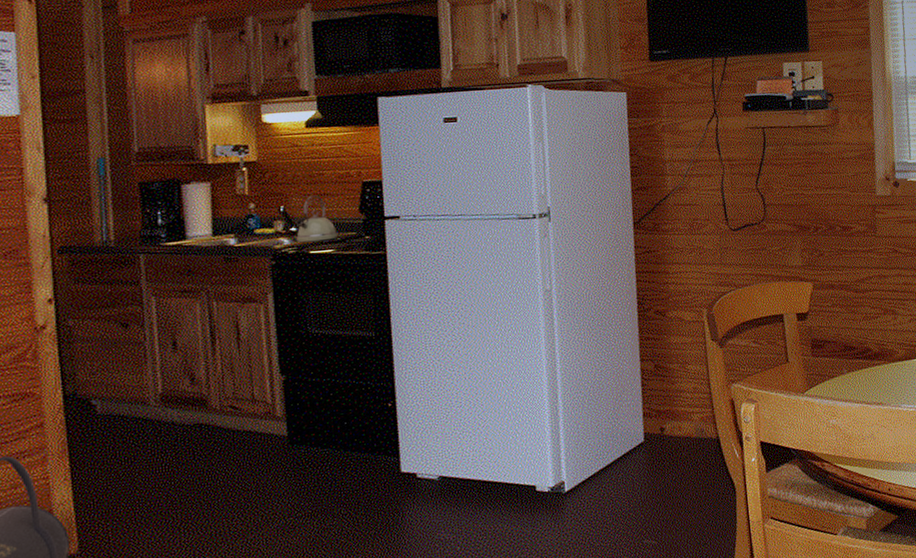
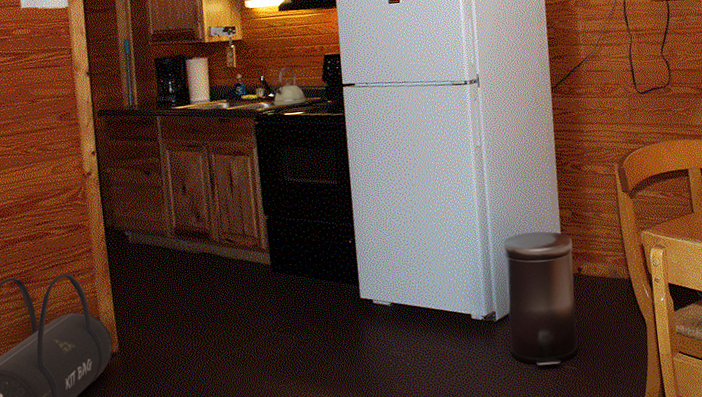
pedal bin: none [574,387,660,543] -> present [502,231,578,367]

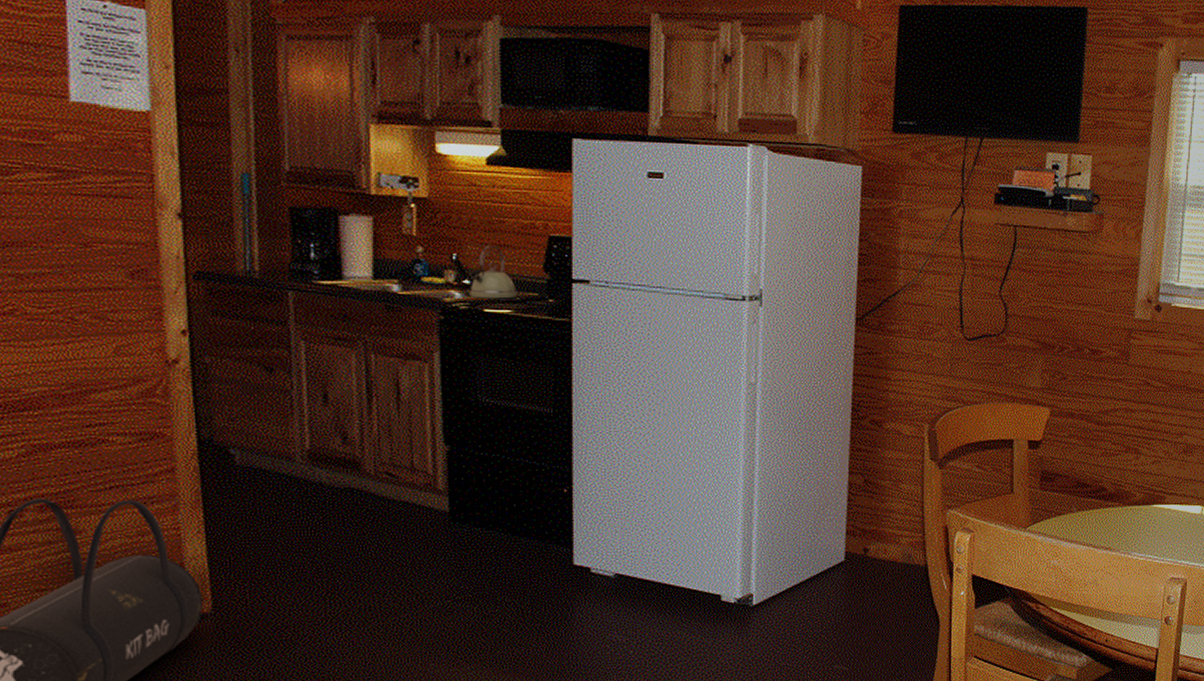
pedal bin: present [502,231,578,367] -> none [768,499,860,665]

